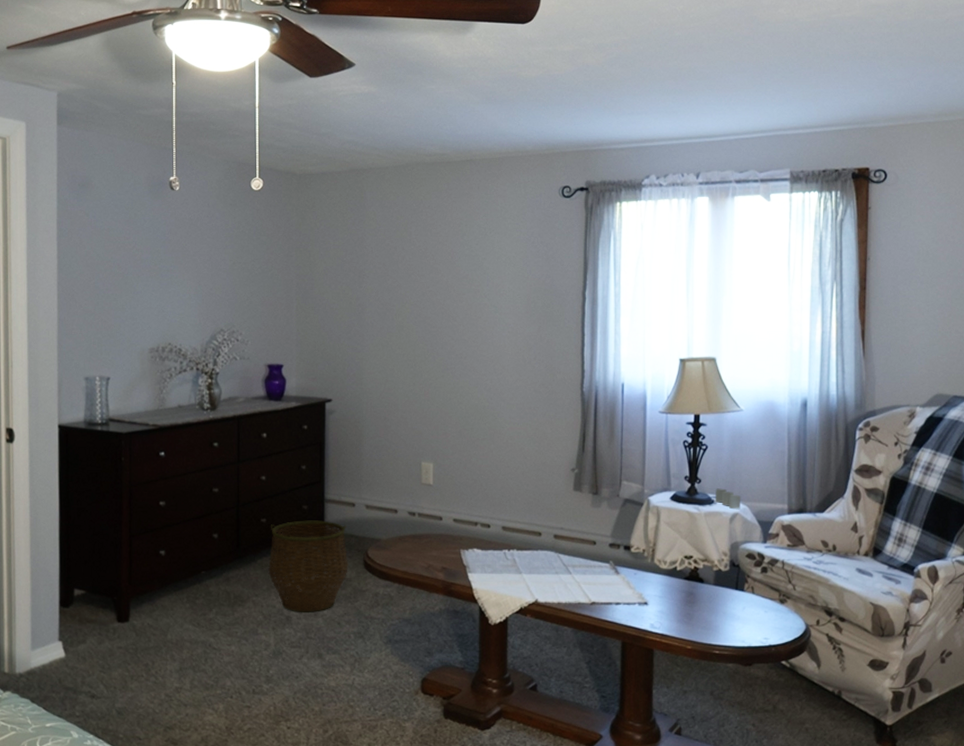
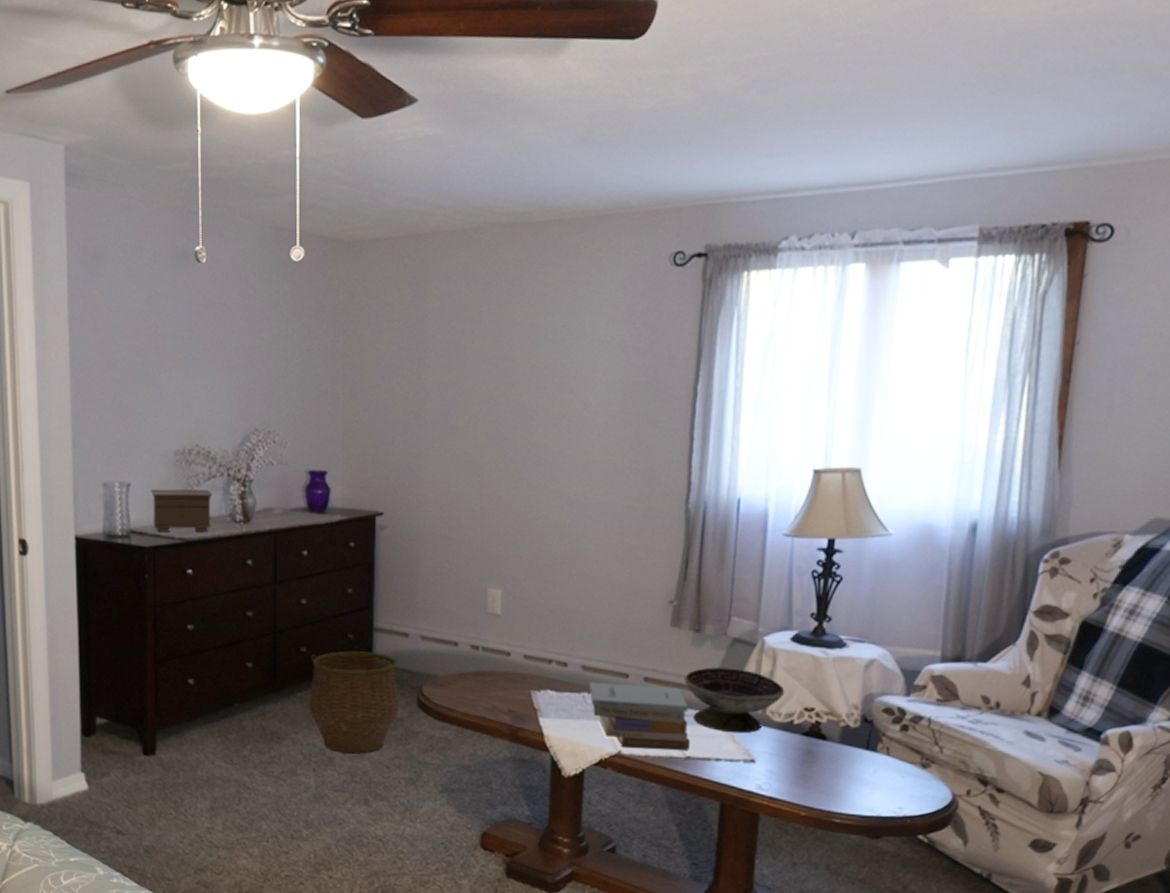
jewelry box: none [128,382,183,421] -> present [151,489,213,533]
books: none [508,540,594,597] -> present [588,682,690,750]
decorative bowl: none [587,524,668,580] -> present [684,667,785,733]
candle: present [715,488,742,510] -> none [848,628,882,655]

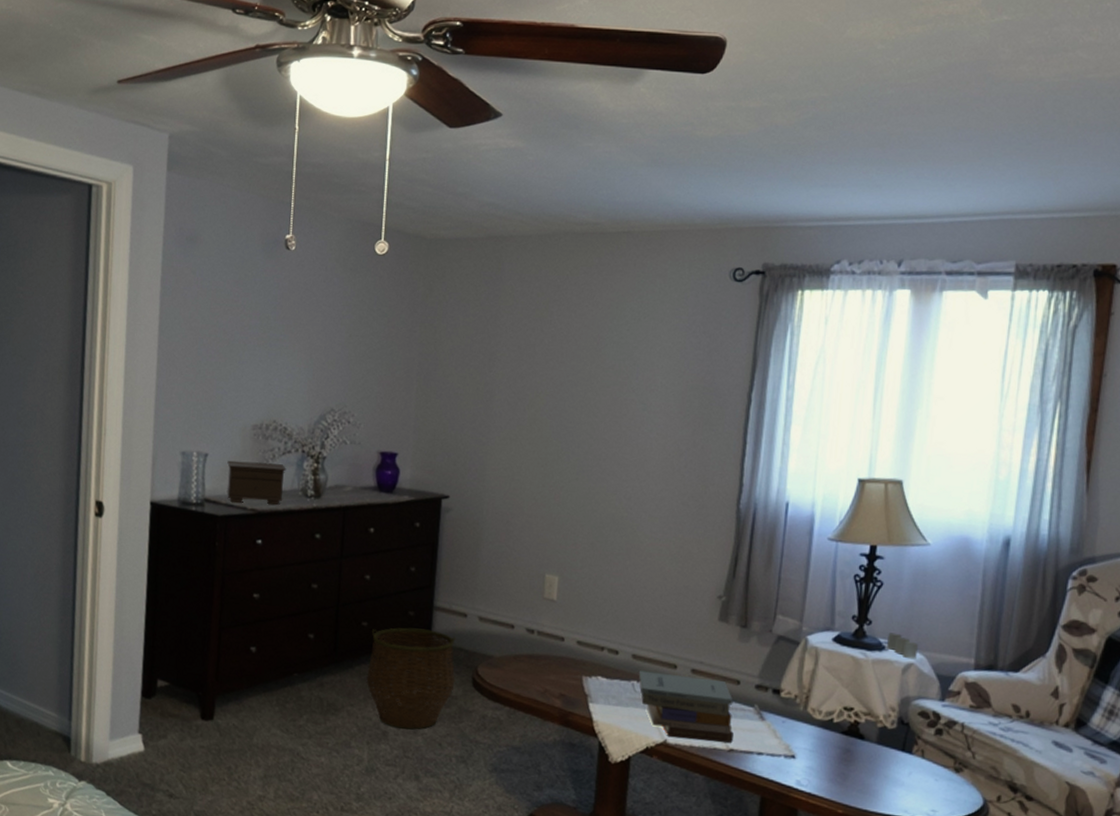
decorative bowl: present [684,667,785,733] -> none [730,662,826,729]
candle: none [848,628,882,655] -> present [887,632,919,660]

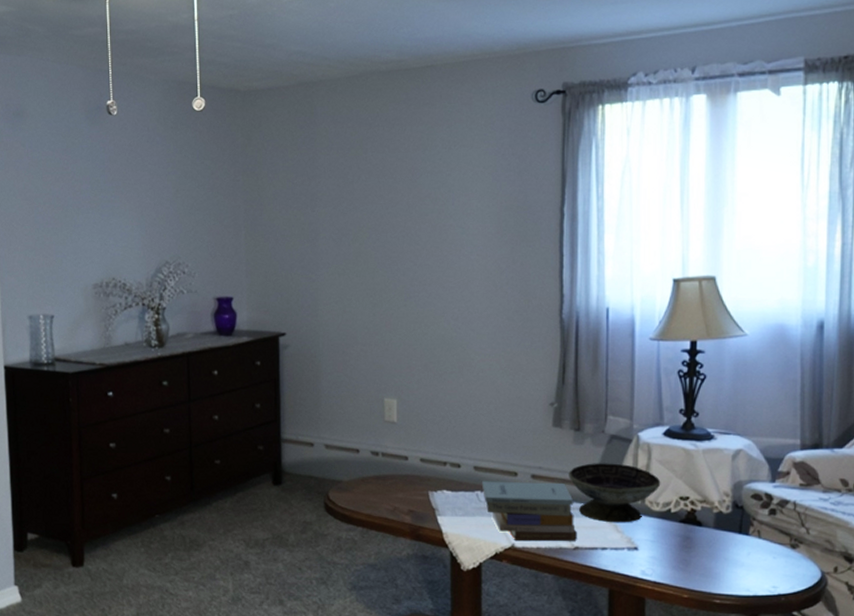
jewelry box: present [226,460,286,506] -> none [73,319,129,360]
basket: present [366,627,456,730] -> none [224,461,308,557]
decorative bowl: none [730,662,826,729] -> present [569,463,661,523]
candle: present [887,632,919,660] -> none [715,422,746,446]

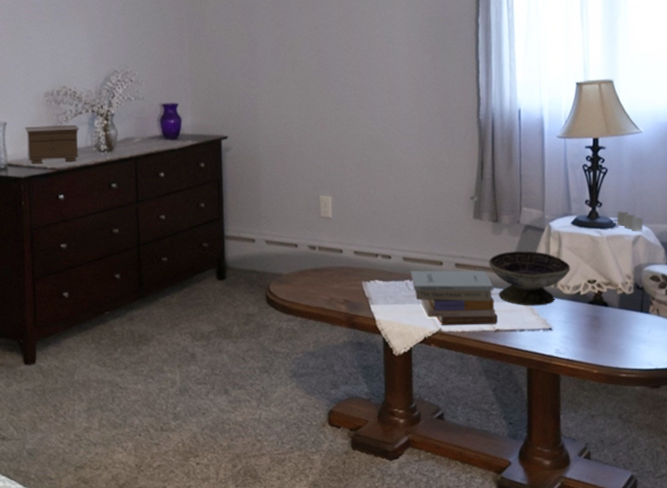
jewelry box: none [73,319,129,360] -> present [25,125,79,165]
candle: none [715,422,746,446] -> present [617,211,644,232]

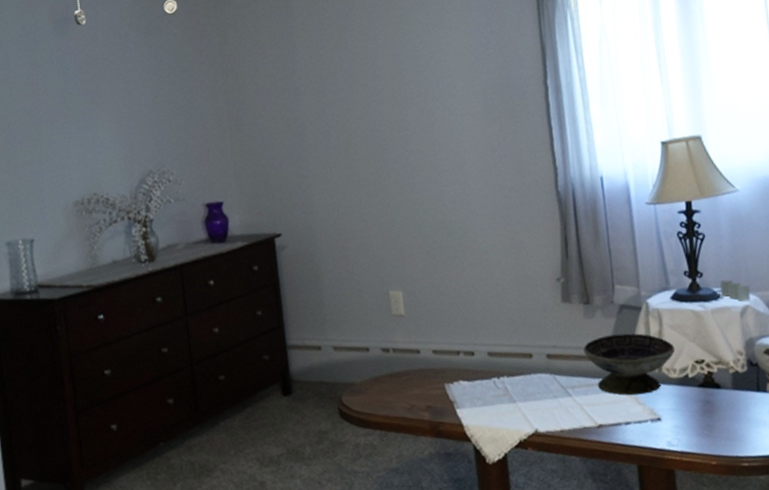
jewelry box: present [25,125,79,165] -> none [55,235,118,284]
books: present [410,270,498,326] -> none [497,360,600,426]

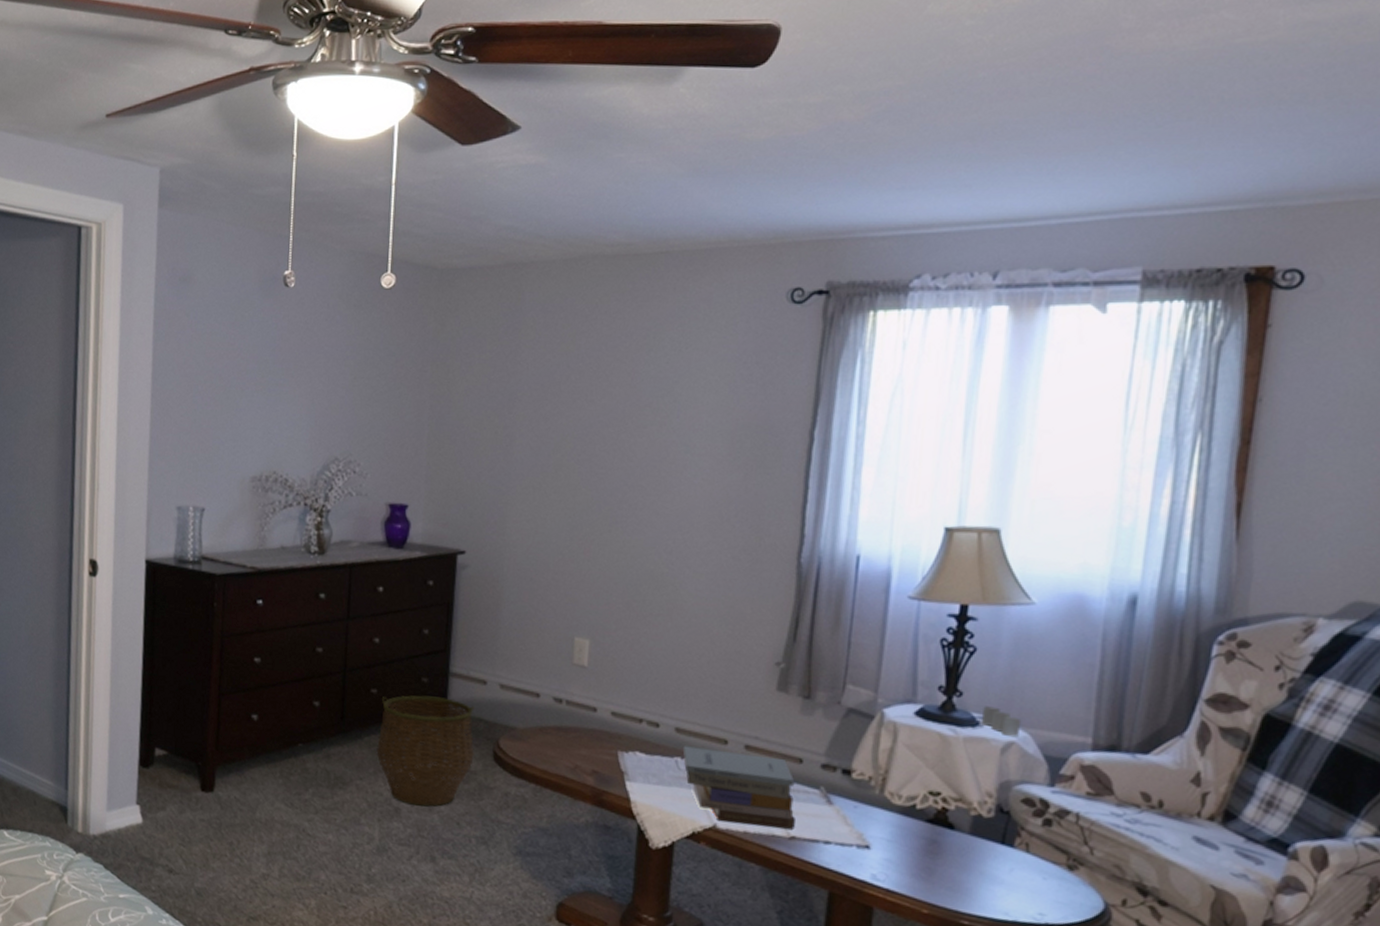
basket: none [229,369,323,476] -> present [376,695,475,807]
books: none [497,360,600,426] -> present [682,746,795,830]
decorative bowl: present [583,333,676,395] -> none [791,738,907,815]

